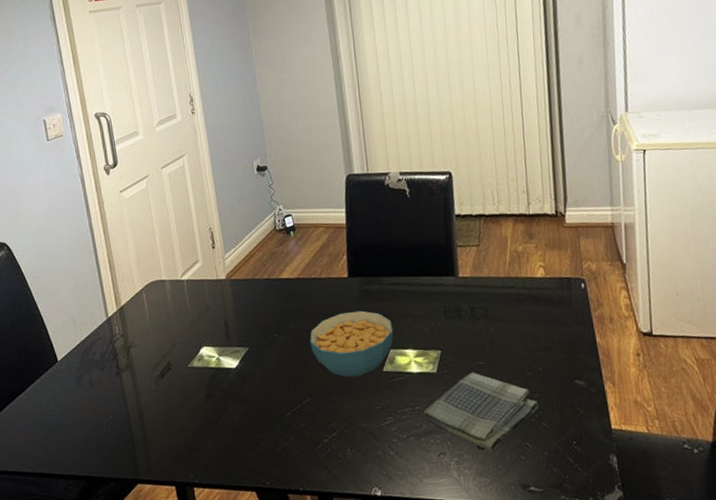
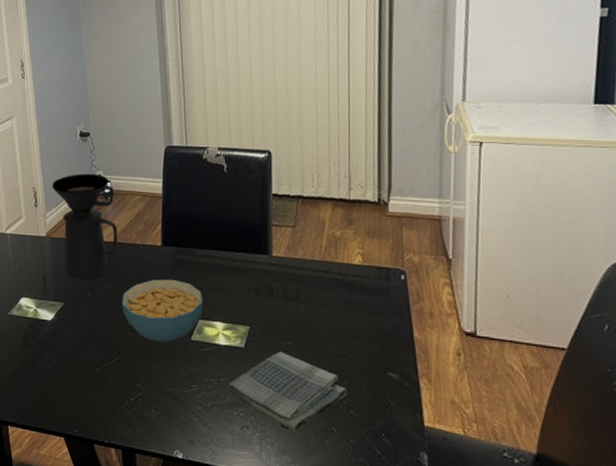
coffee maker: none [229,208,303,322] -> present [52,173,118,280]

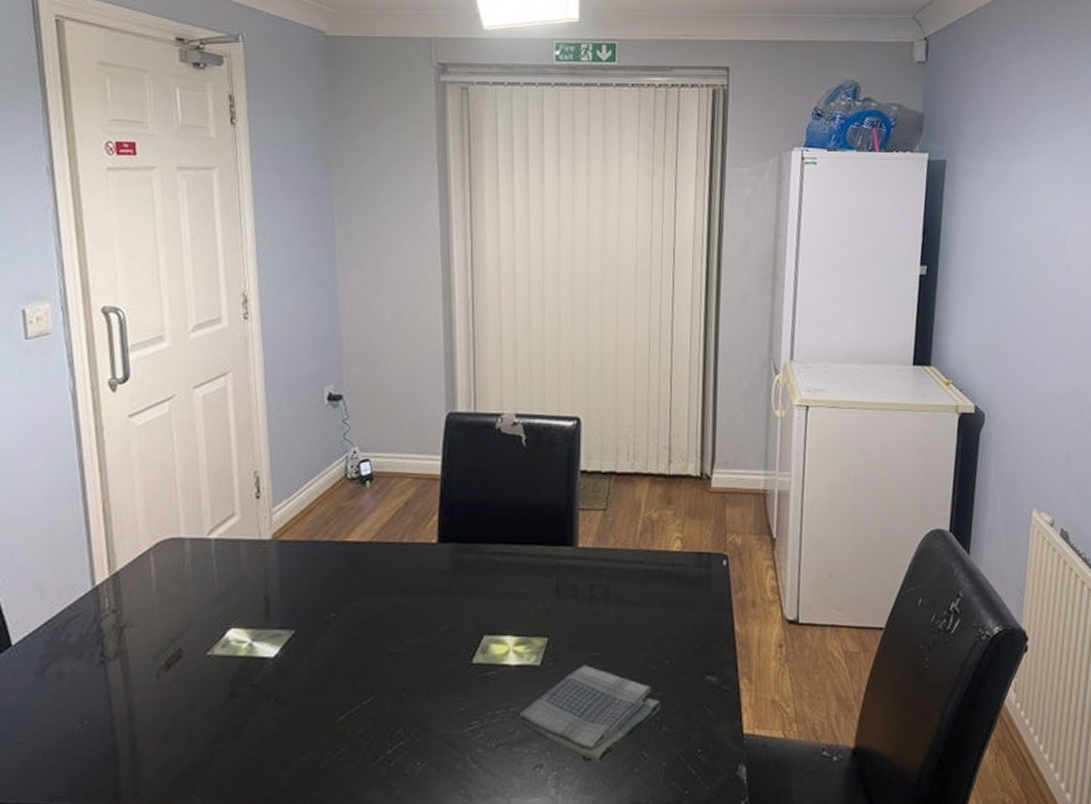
coffee maker: present [52,173,118,280] -> none [283,450,378,597]
cereal bowl: present [122,279,203,342] -> none [380,585,490,671]

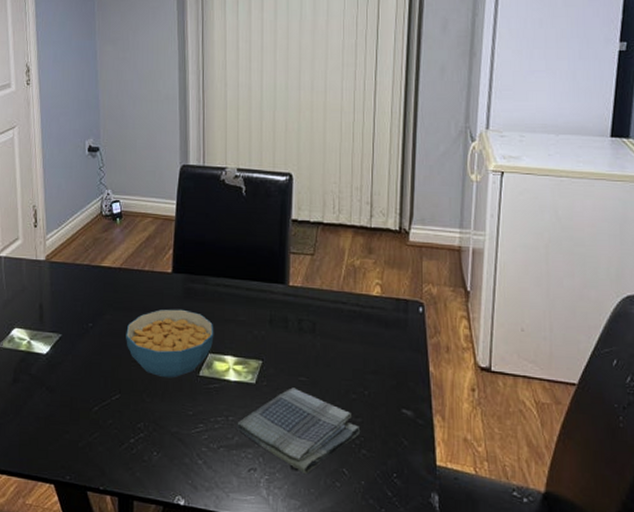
cereal bowl: none [380,585,490,671] -> present [126,309,214,378]

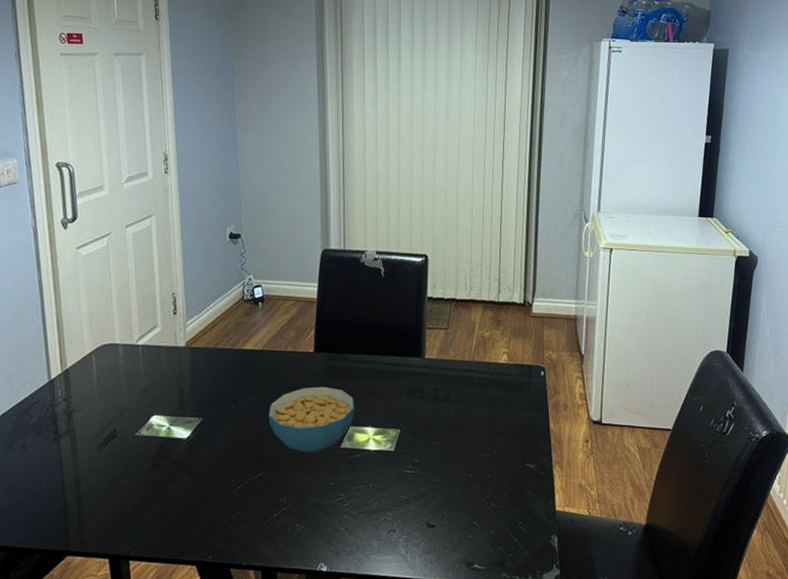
dish towel: present [237,387,361,475] -> none [377,452,490,531]

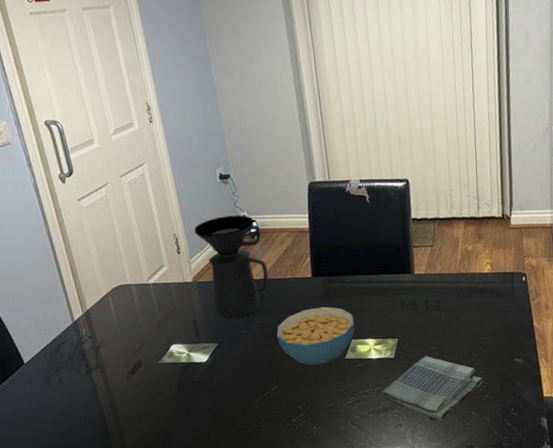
coffee maker: none [194,278,268,392] -> present [194,215,269,320]
dish towel: none [377,452,490,531] -> present [382,356,484,422]

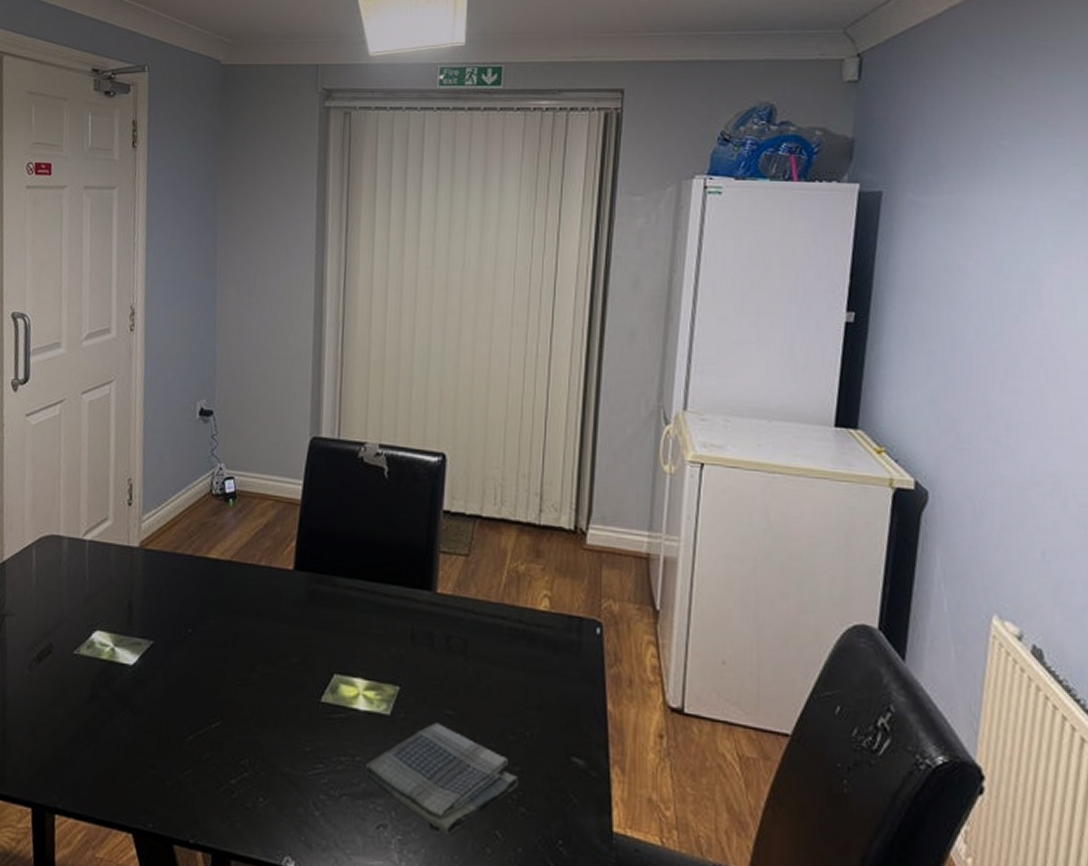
coffee maker: present [194,215,269,320] -> none [154,464,238,611]
cereal bowl: present [276,306,355,366] -> none [232,615,342,703]

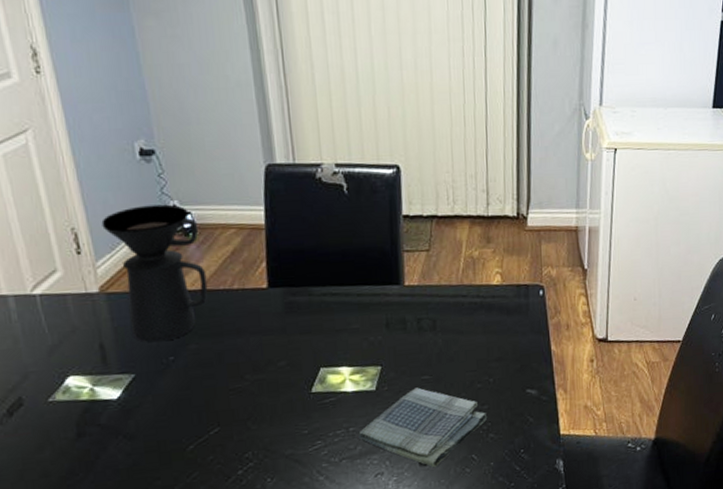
coffee maker: none [154,464,238,611] -> present [101,204,208,343]

